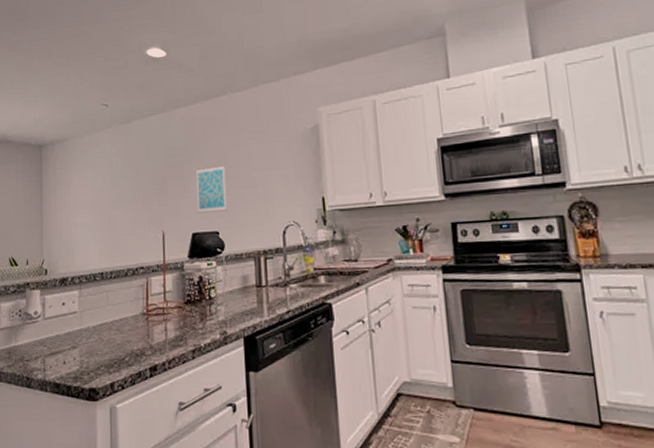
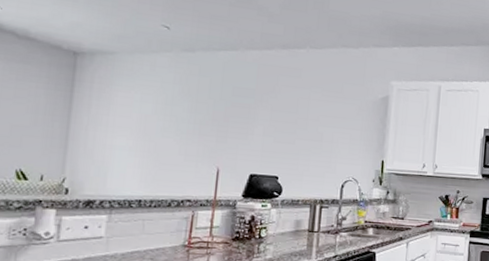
wall art: present [196,165,227,213] -> none [258,113,294,159]

